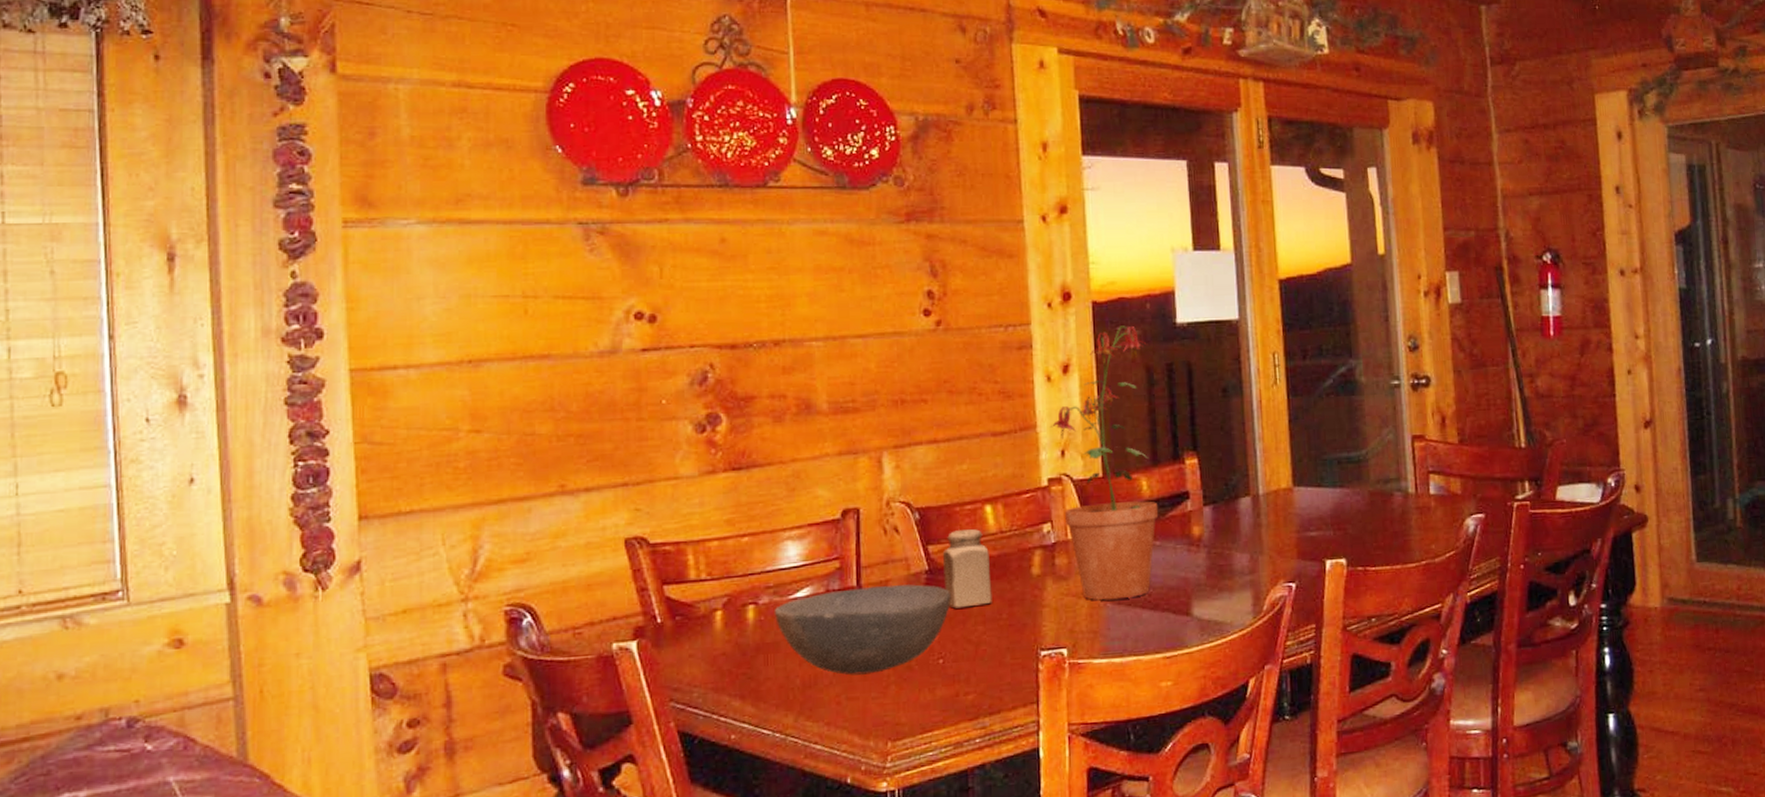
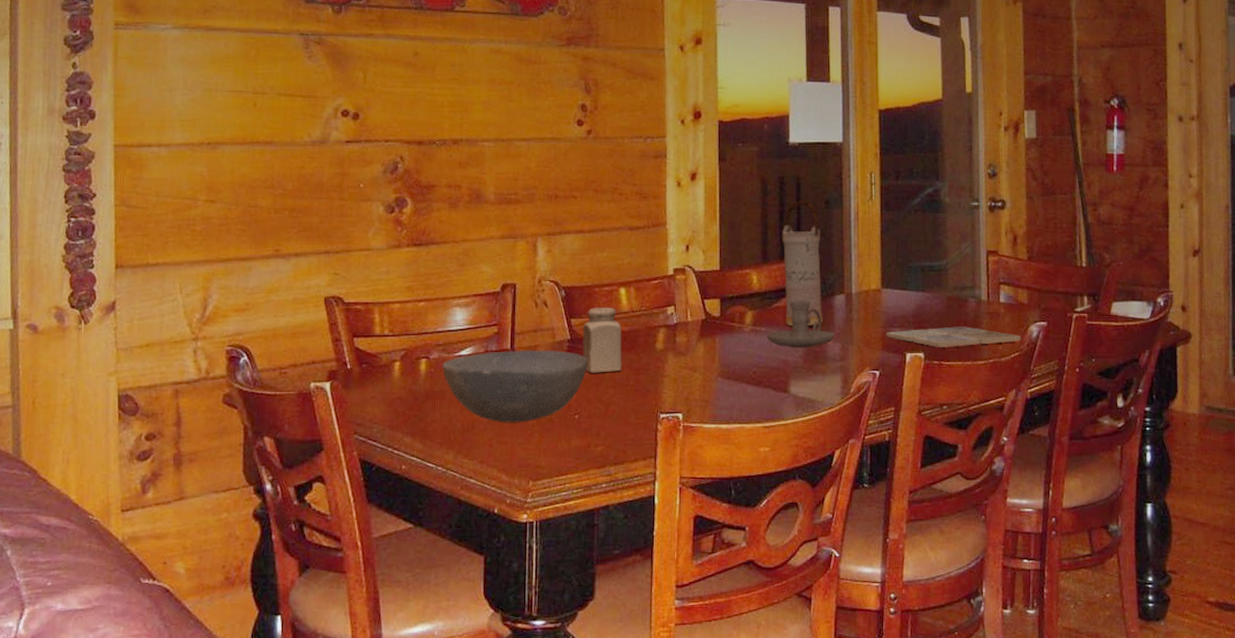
potted plant: present [1051,325,1159,601] -> none [678,142,766,375]
candle holder: none [1162,506,1241,563] -> present [766,301,834,349]
vase: none [1173,388,1227,538] -> present [781,199,823,326]
drink coaster: none [1301,525,1456,551] -> present [886,326,1021,347]

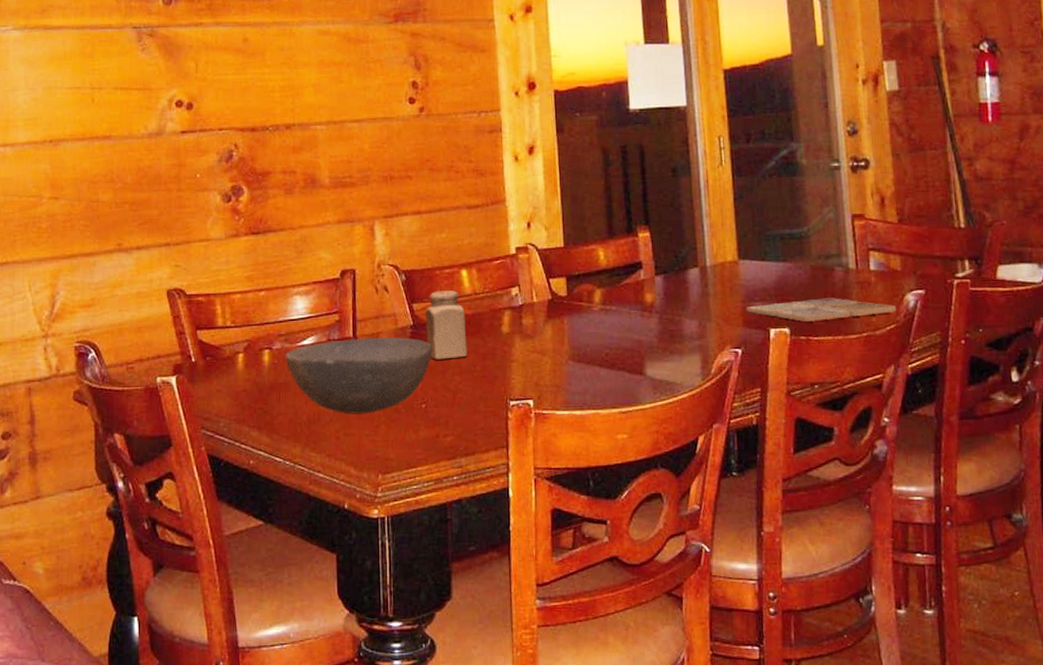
candle holder: present [766,301,834,349] -> none [617,276,690,328]
vase: present [781,199,823,326] -> none [627,168,677,304]

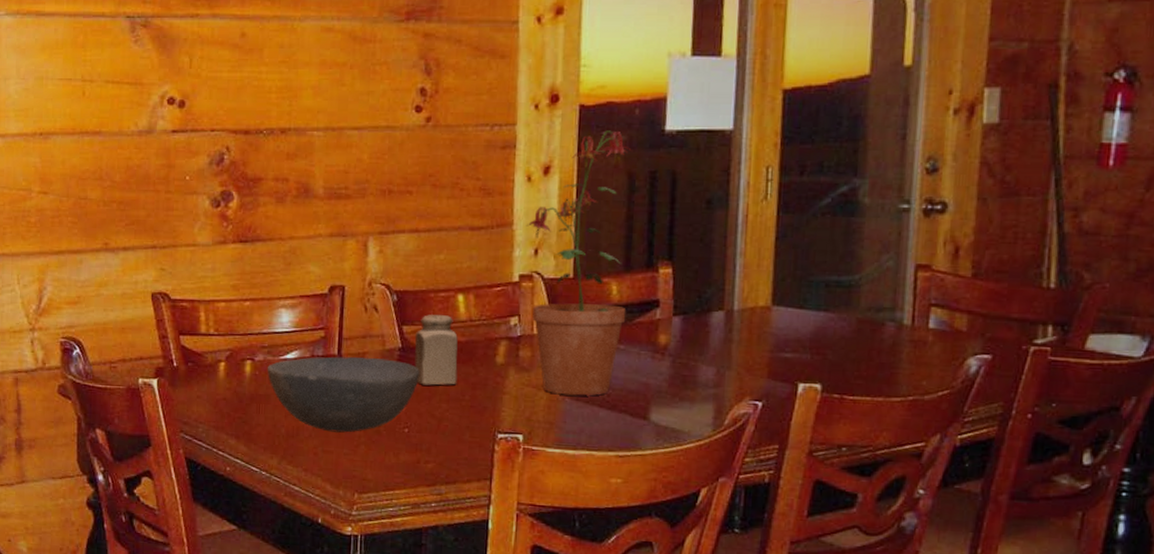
potted plant: none [518,112,615,358] -> present [527,130,632,396]
drink coaster: present [747,298,897,321] -> none [774,355,954,379]

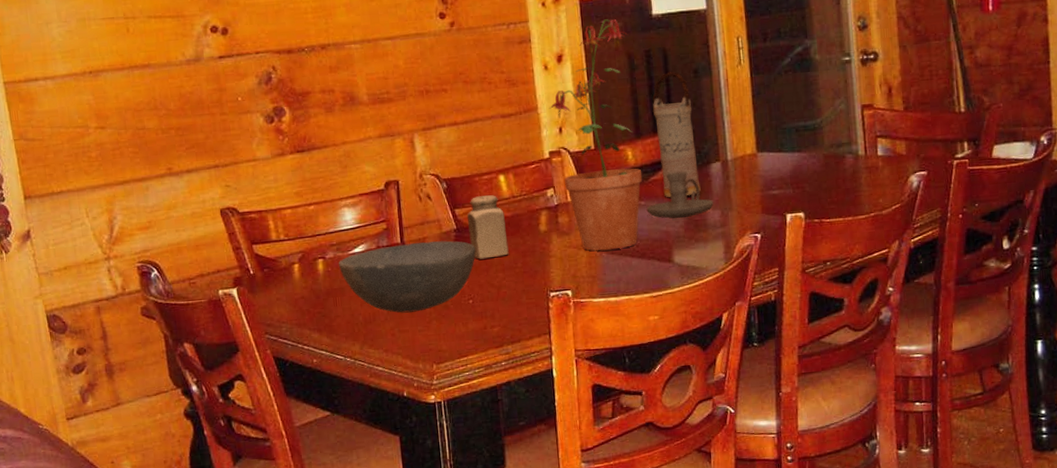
candle holder: none [625,316,708,371] -> present [646,171,713,219]
vase: none [648,198,699,345] -> present [652,71,701,198]

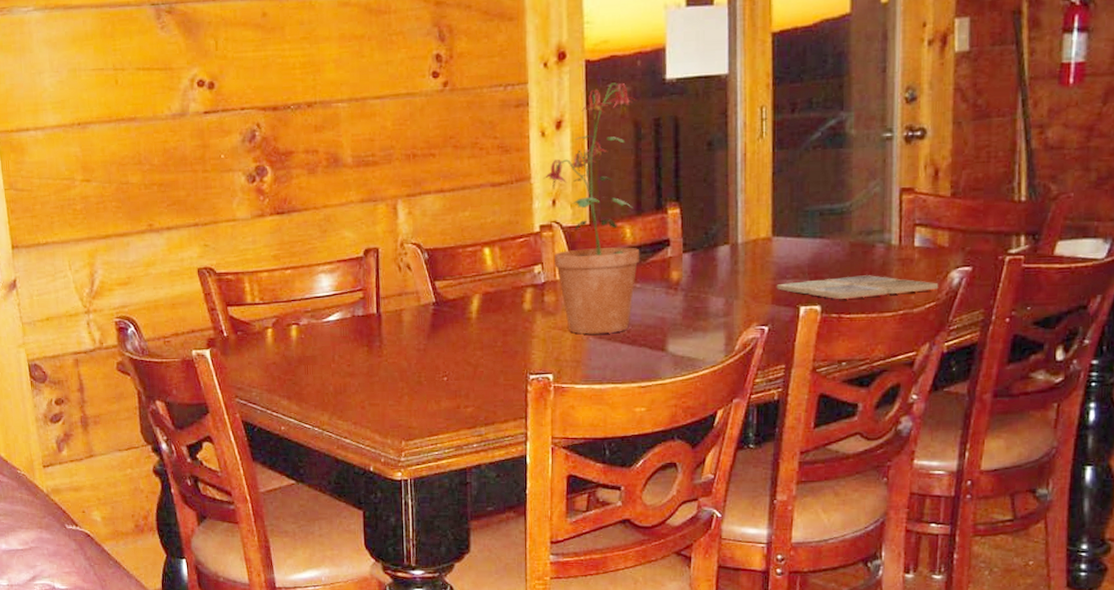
bowl: present [338,240,476,313] -> none [311,314,454,386]
salt shaker: present [466,195,509,259] -> none [447,268,489,336]
candle holder: present [646,171,713,219] -> none [642,253,717,305]
vase: present [652,71,701,198] -> none [657,142,704,282]
drink coaster: none [765,183,902,206] -> present [777,275,939,299]

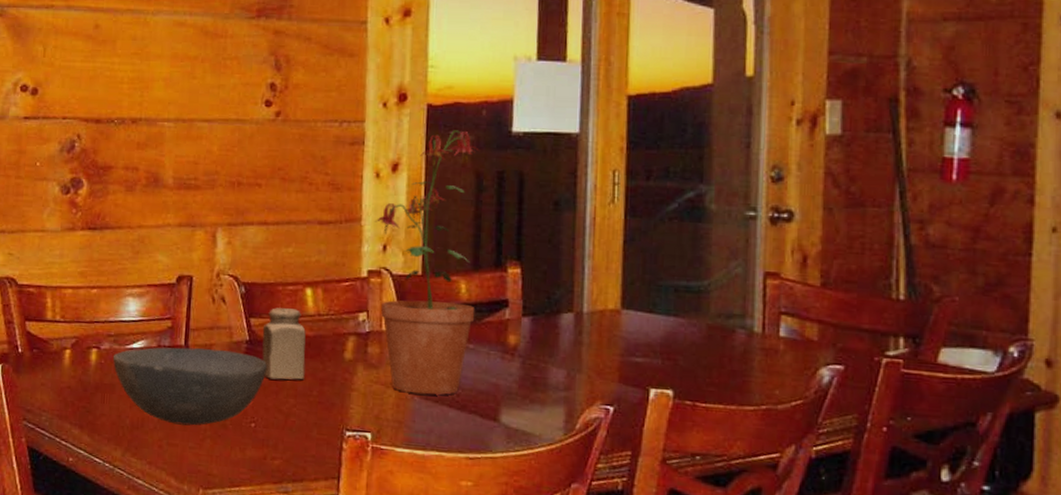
bowl: none [311,314,454,386] -> present [112,347,267,426]
salt shaker: none [447,268,489,336] -> present [262,308,306,380]
drink coaster: present [777,275,939,299] -> none [625,361,807,387]

